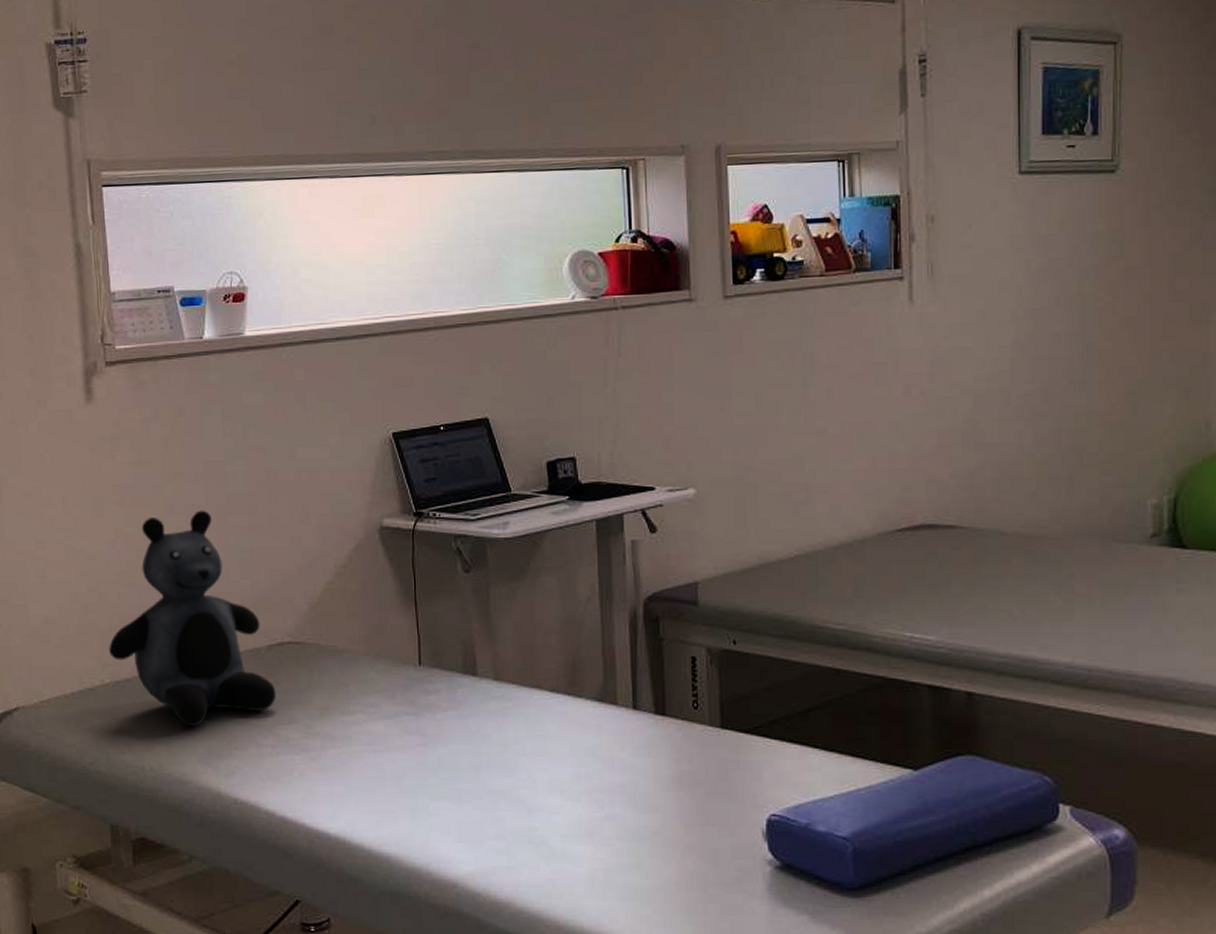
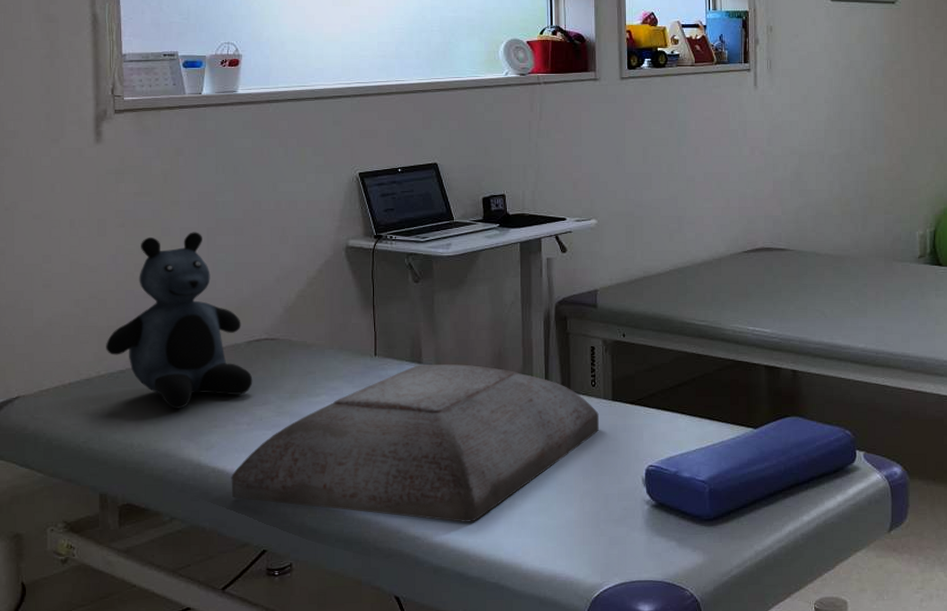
cushion: none [256,677,704,878] -> present [231,364,599,522]

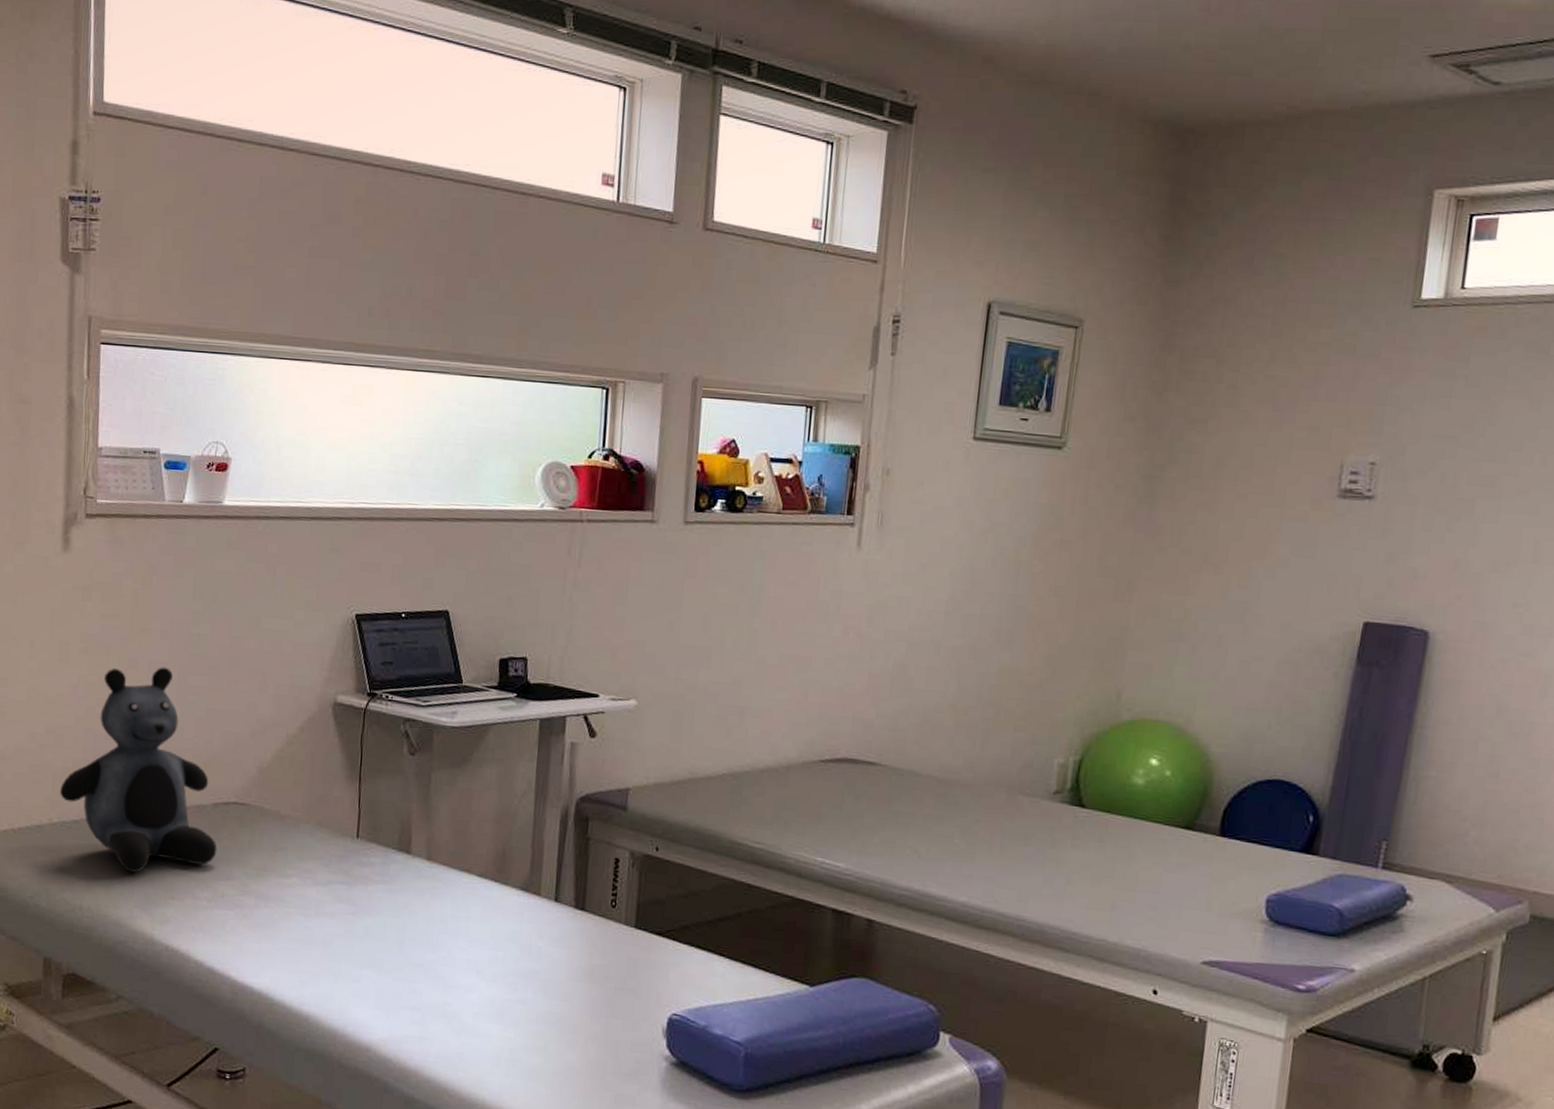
cushion: present [231,364,599,522] -> none [184,855,617,1051]

